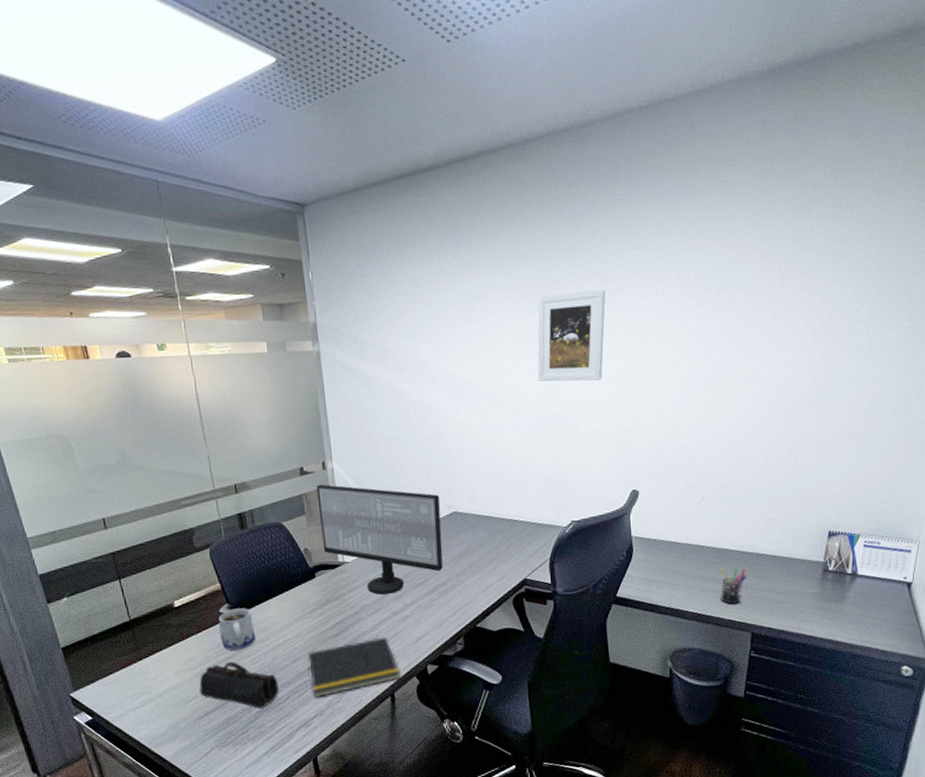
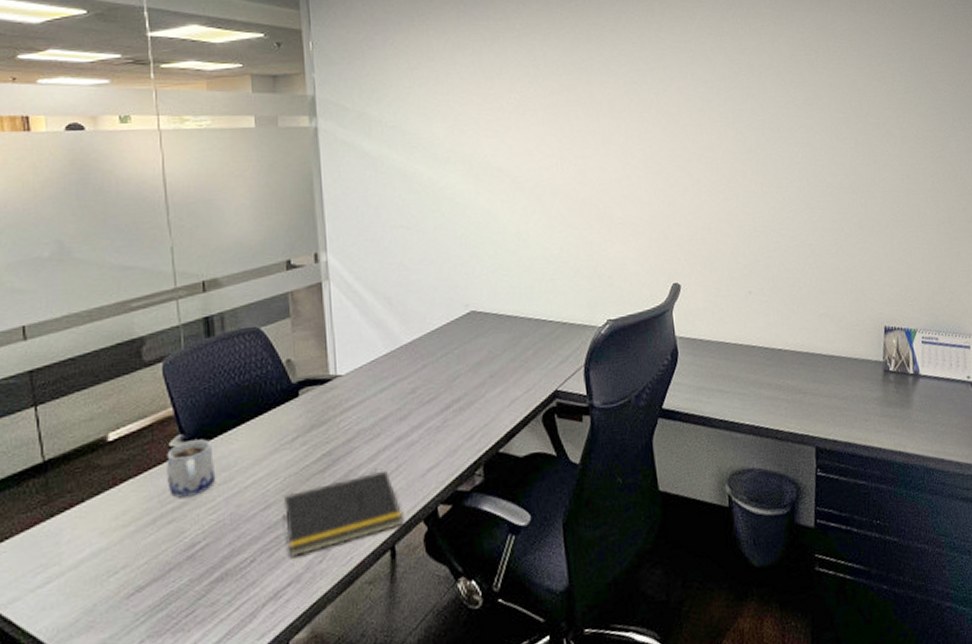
pencil case: present [199,662,279,708] -> none [132,513,242,577]
computer monitor: present [316,484,443,595] -> none [305,280,458,416]
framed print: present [537,290,606,382] -> none [563,71,635,165]
pen holder: present [720,567,747,605] -> none [775,370,805,414]

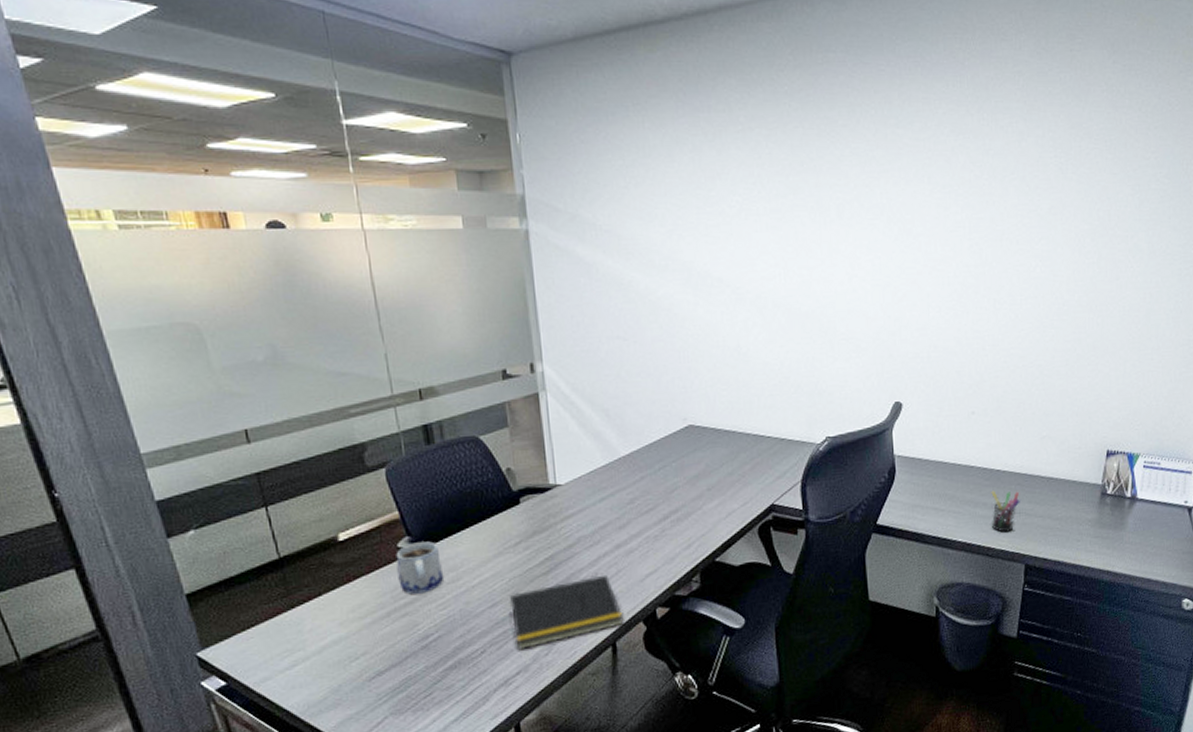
pen holder: none [775,370,805,414] -> present [991,490,1020,533]

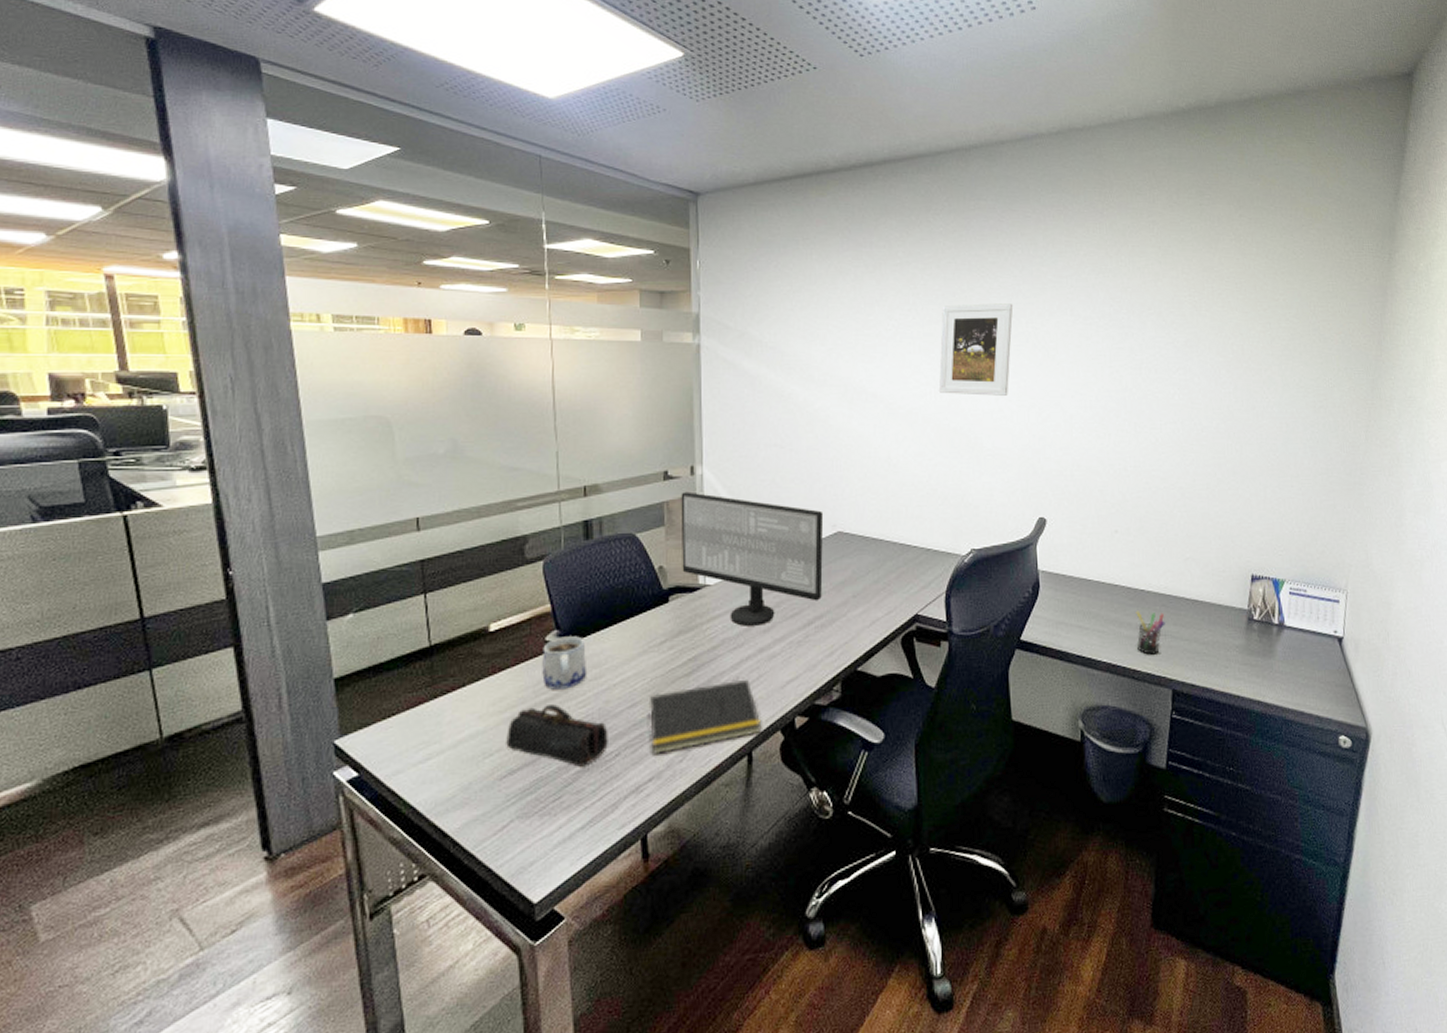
pencil case: none [370,608,473,665] -> present [506,704,608,767]
computer monitor: none [522,390,676,524] -> present [681,491,824,626]
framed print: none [788,172,867,276] -> present [938,303,1014,396]

